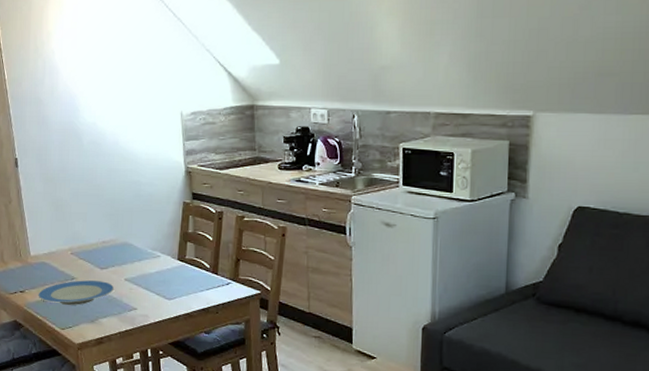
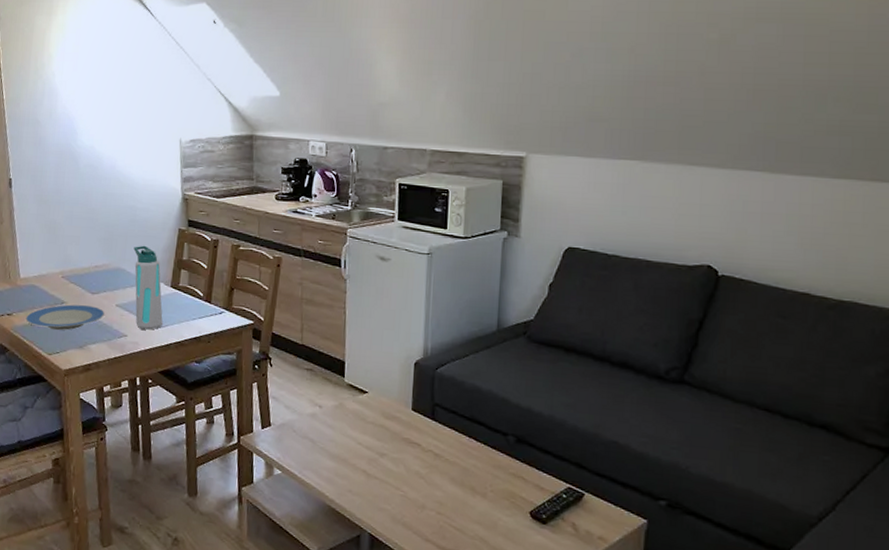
water bottle: none [140,219,171,303] -> present [133,245,163,330]

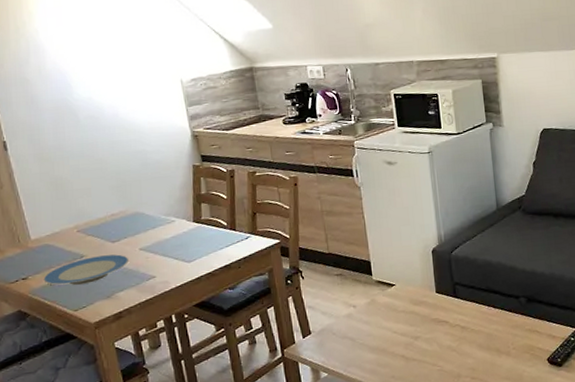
water bottle: present [133,245,163,330] -> none [149,186,190,268]

